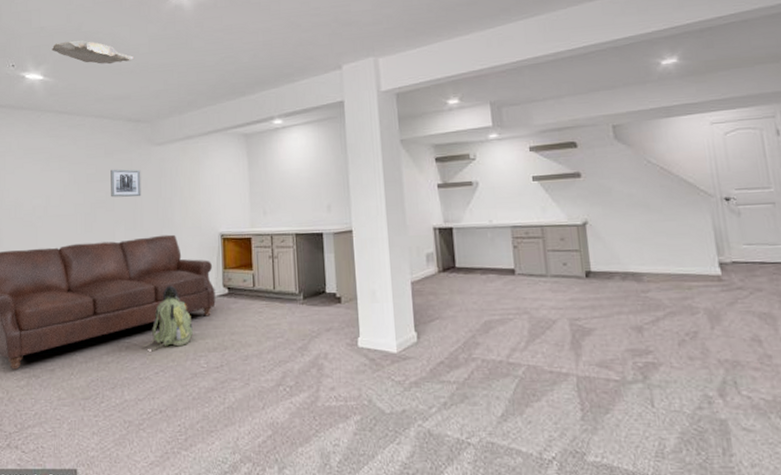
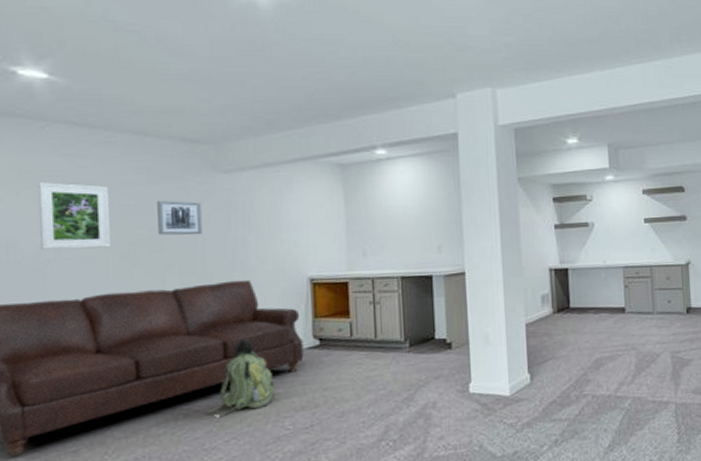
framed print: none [35,157,80,209] -> present [39,182,112,250]
ceiling light: present [51,40,134,65] -> none [60,30,189,67]

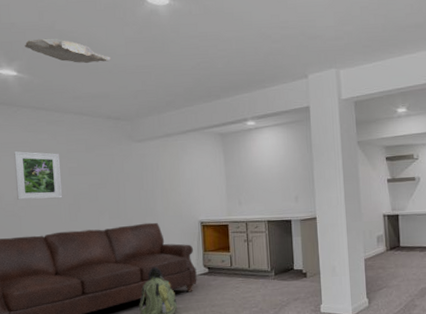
ceiling light: none [60,30,189,67] -> present [24,38,111,64]
wall art: present [157,200,203,236] -> none [92,163,124,189]

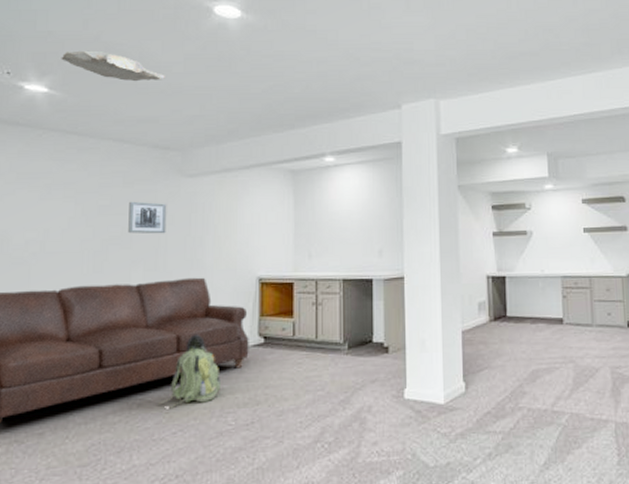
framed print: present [14,151,63,200] -> none [29,183,90,245]
wall art: none [92,163,124,189] -> present [128,201,167,234]

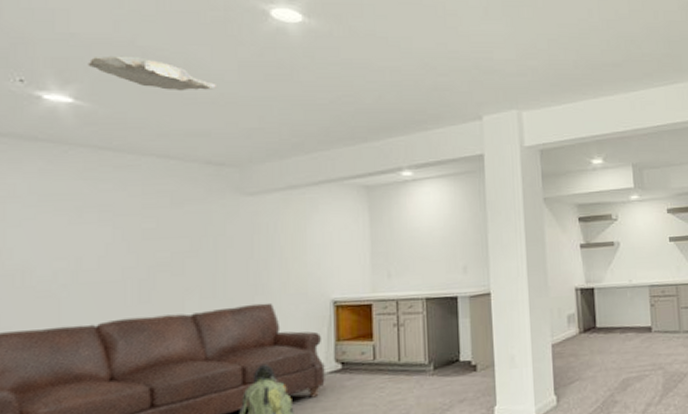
wall art: present [128,201,167,234] -> none [179,223,225,259]

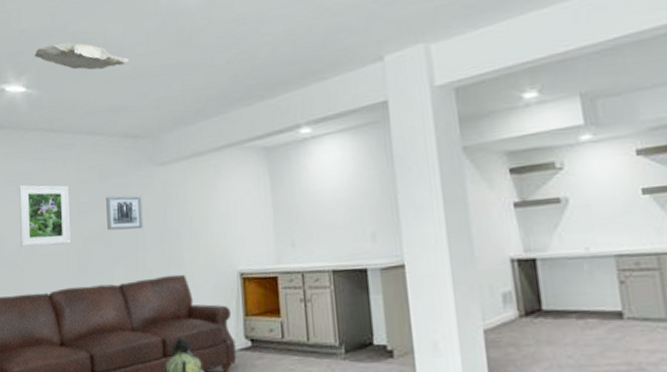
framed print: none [58,206,131,274] -> present [19,185,72,247]
wall art: none [179,223,225,259] -> present [106,195,143,231]

